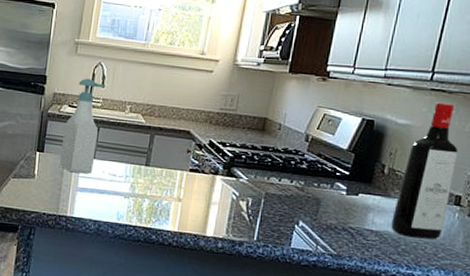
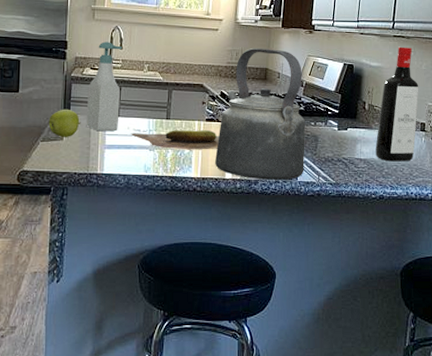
apple: none [21,146,54,176] -> present [48,109,81,137]
cutting board: none [104,177,204,203] -> present [130,129,220,150]
kettle: none [196,94,309,245] -> present [215,48,305,180]

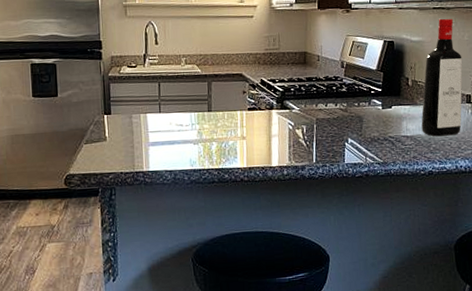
apple: present [48,109,81,137] -> none [90,109,123,138]
soap bottle: present [86,42,123,132] -> none [126,38,161,130]
cutting board: present [130,129,220,150] -> none [172,118,263,141]
kettle: present [215,48,305,180] -> none [260,32,351,165]

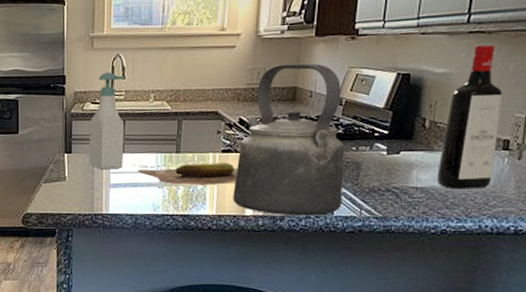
soap bottle: none [126,38,161,130] -> present [88,72,125,170]
cutting board: none [172,118,263,141] -> present [136,161,238,186]
kettle: none [260,32,351,165] -> present [233,63,344,216]

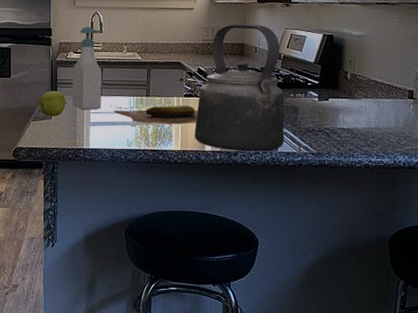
apple: none [50,148,84,178] -> present [38,90,67,116]
liquor bottle: present [437,45,503,190] -> none [359,14,406,131]

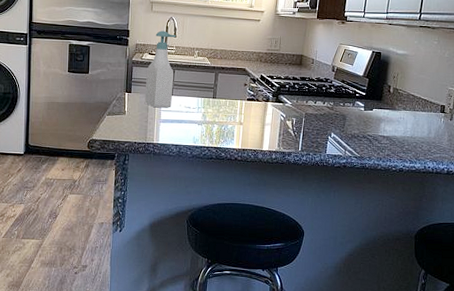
apple: present [38,90,67,116] -> none [113,88,140,112]
cutting board: present [112,104,199,125] -> none [181,107,259,125]
kettle: present [195,24,285,151] -> none [254,37,335,153]

